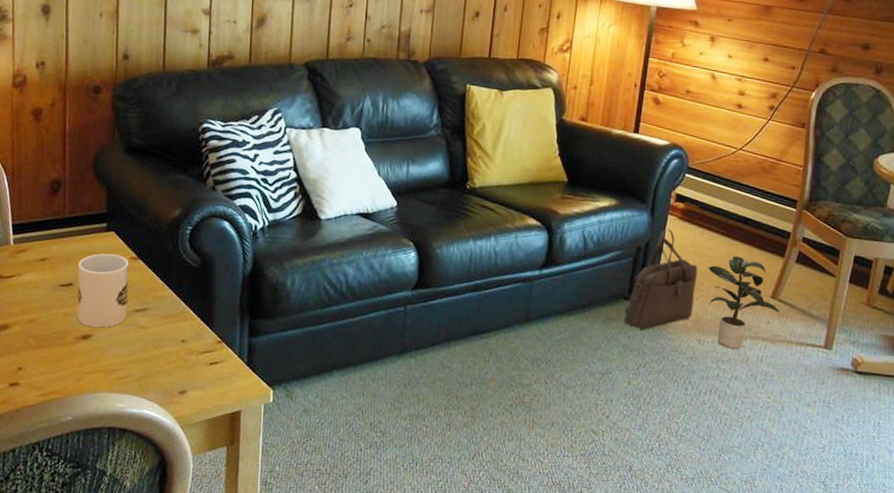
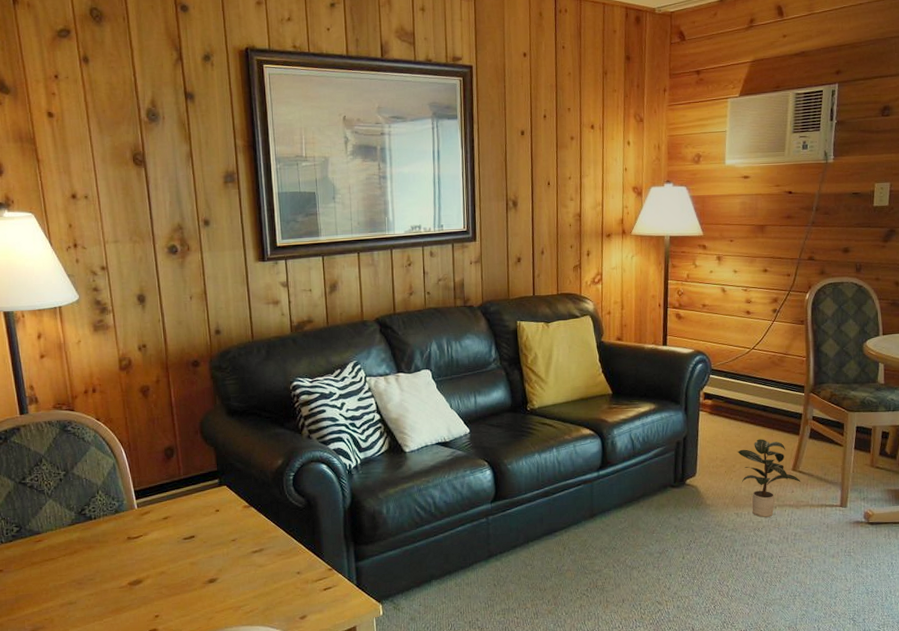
mug: present [77,253,129,328] -> none [198,505,247,572]
handbag: present [623,228,698,331] -> none [672,423,730,512]

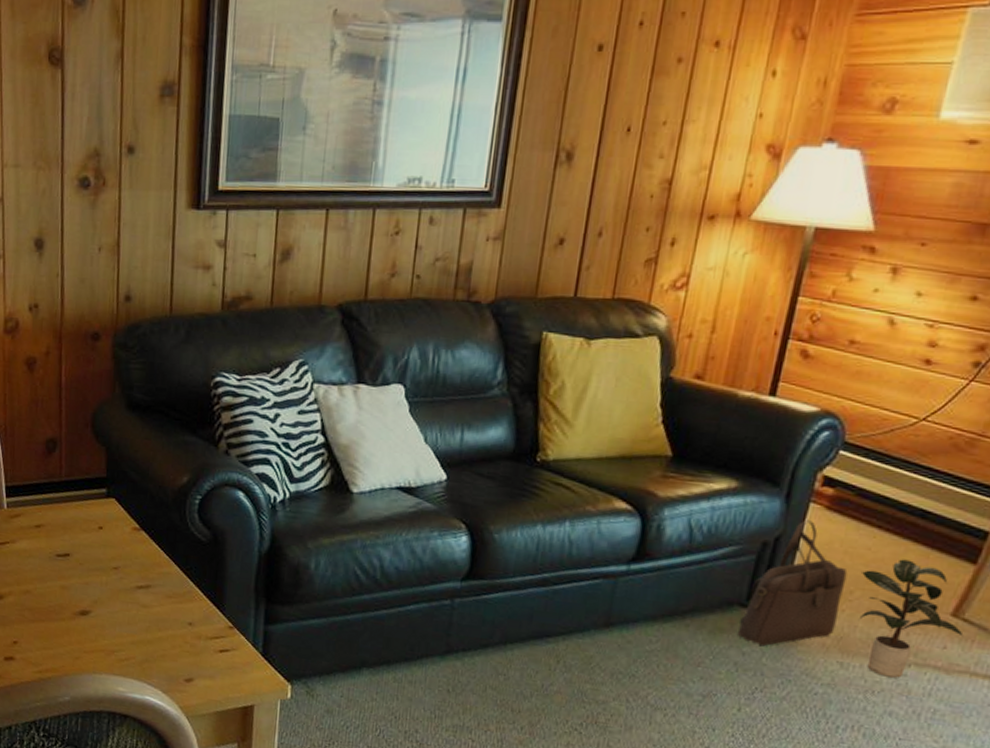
handbag: none [672,423,730,512] -> present [736,520,848,647]

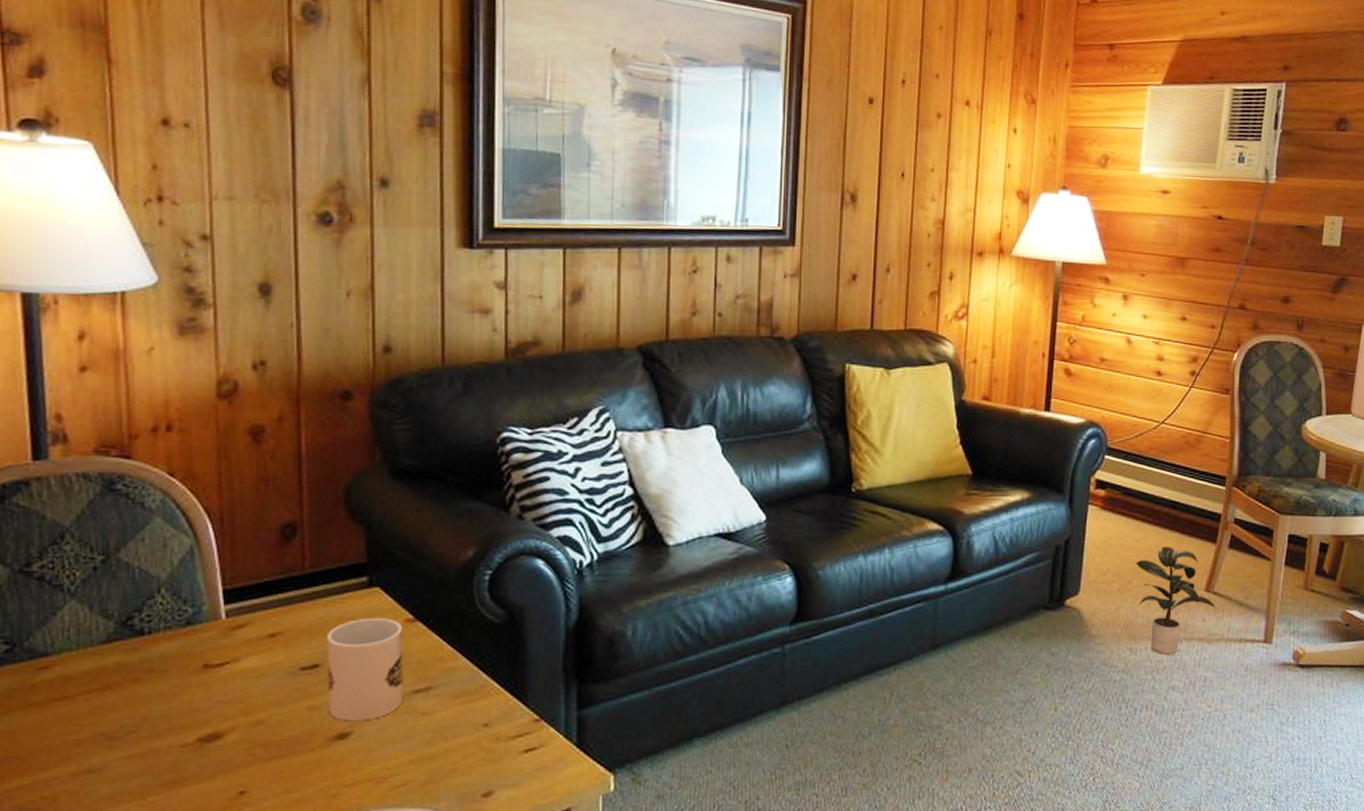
mug: none [74,522,131,604] -> present [326,617,404,722]
handbag: present [736,520,848,647] -> none [1045,521,1125,645]

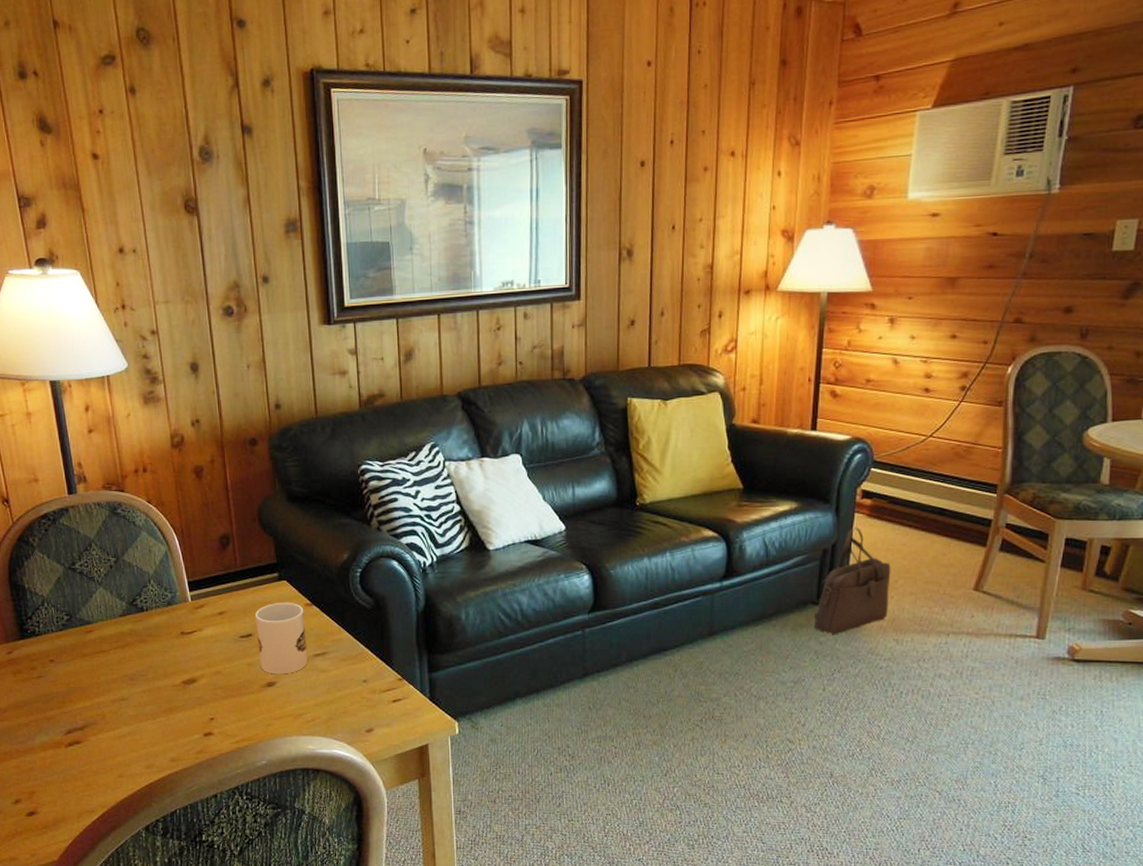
handbag: none [1045,521,1125,645] -> present [813,527,891,635]
potted plant: present [1134,546,1216,655] -> none [901,549,985,646]

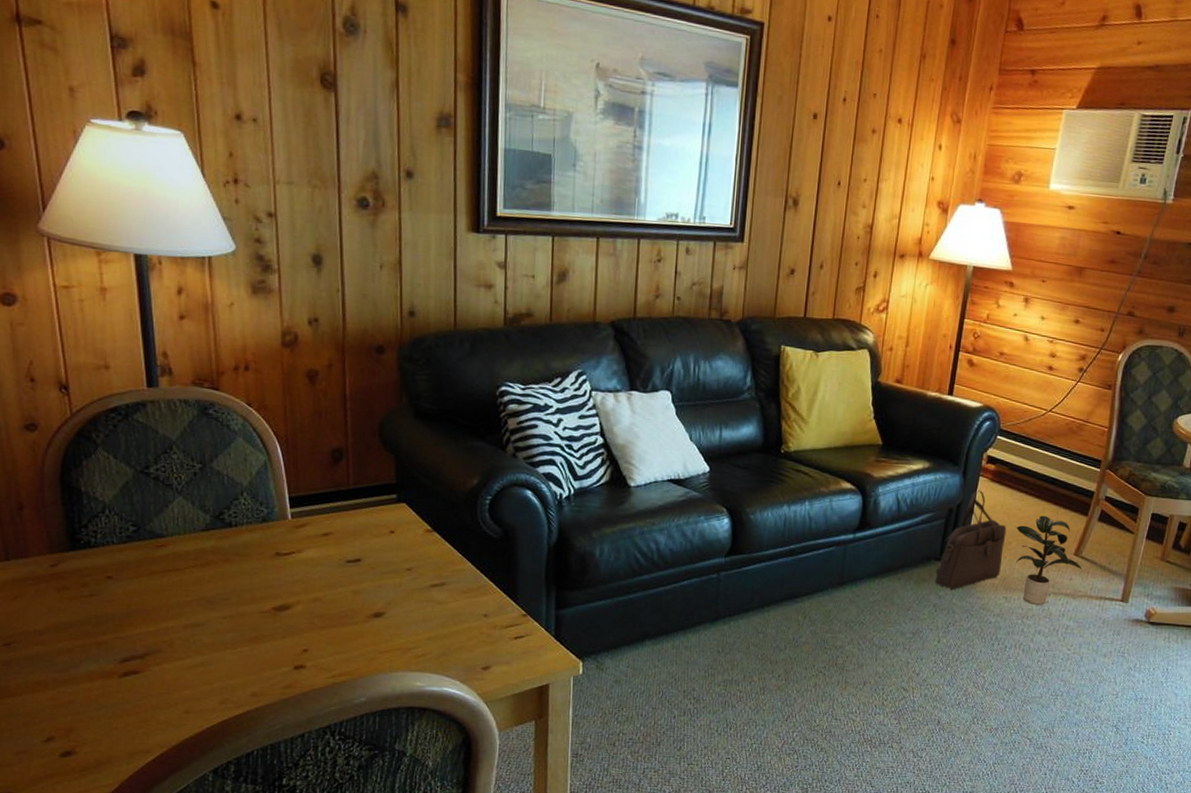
mug: present [255,602,309,675] -> none [366,526,424,605]
potted plant: none [901,549,985,646] -> present [1015,515,1082,605]

